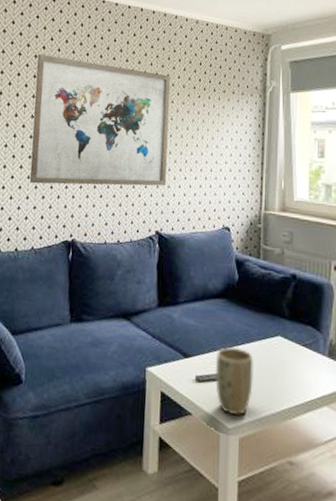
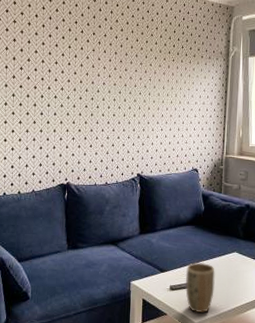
wall art: present [29,53,171,186] -> none [28,21,150,137]

